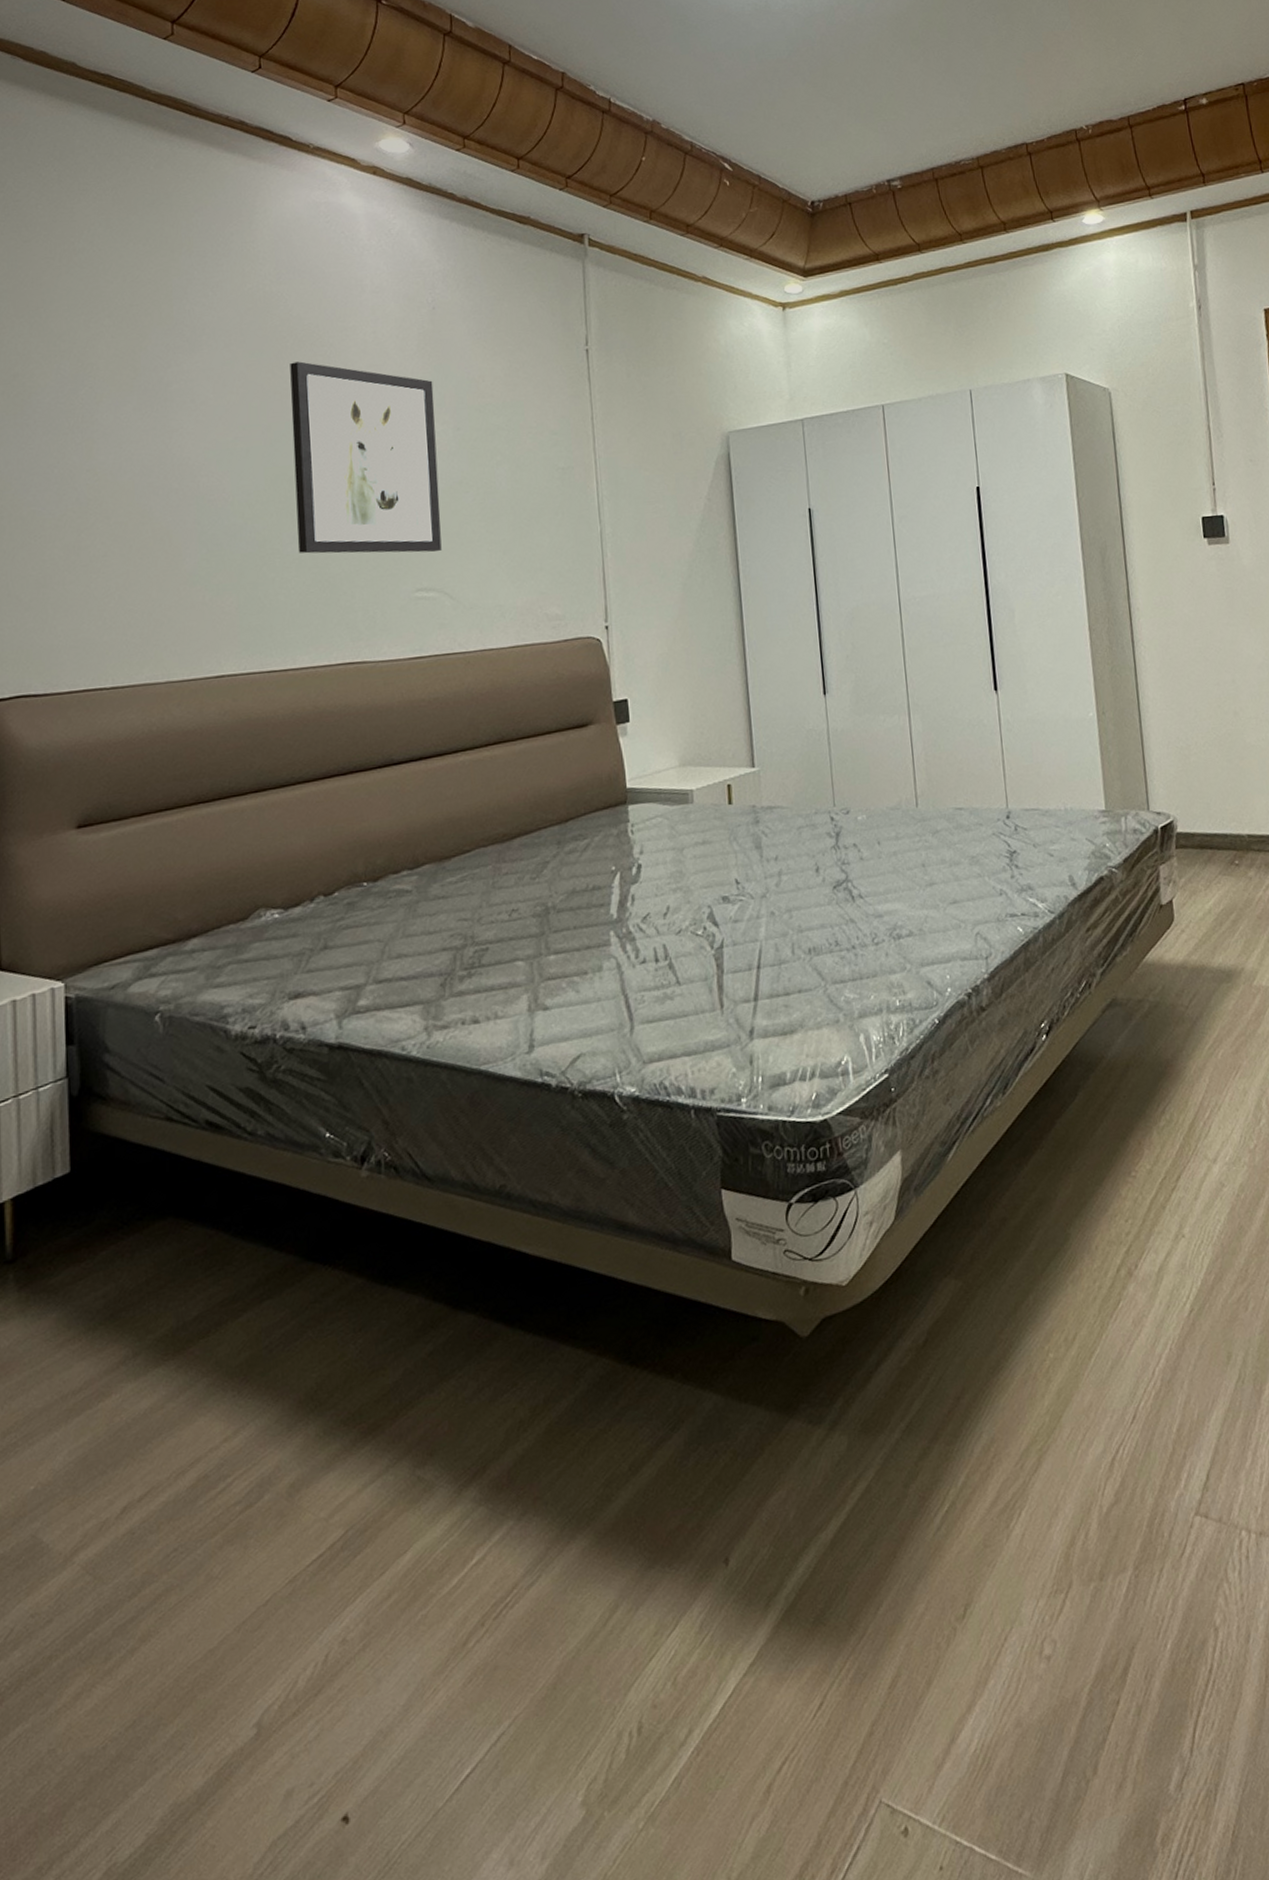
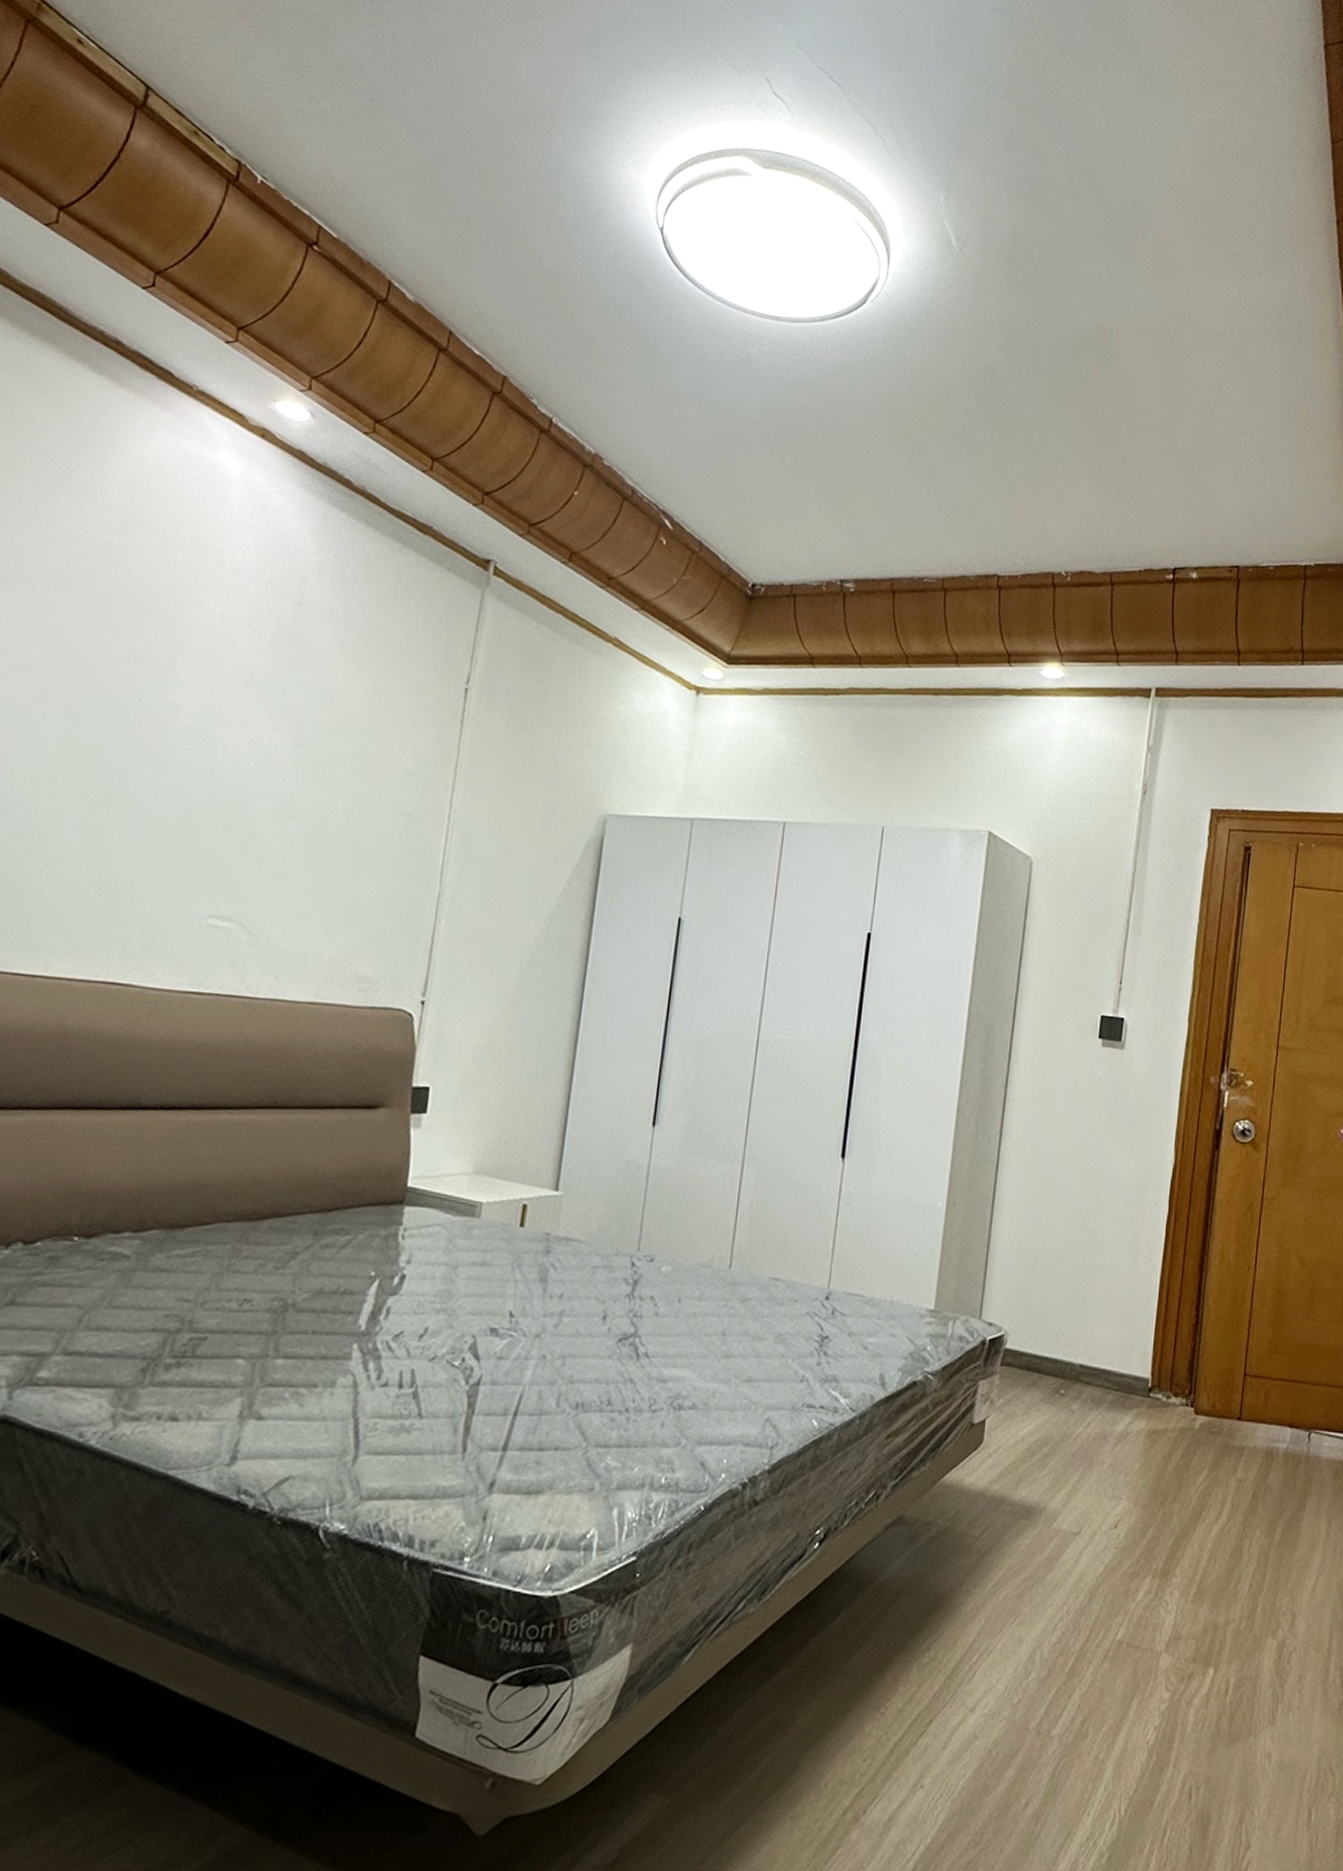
wall art: present [290,361,442,554] -> none [78,627,281,878]

